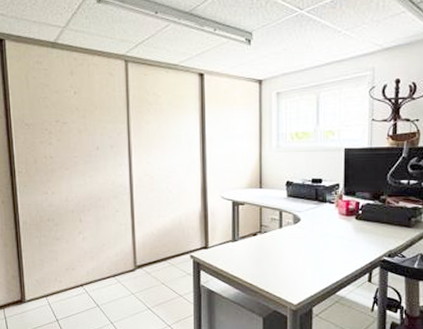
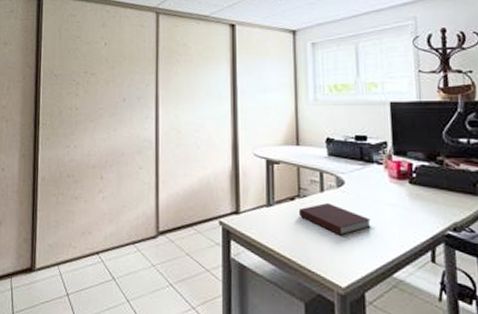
notebook: none [259,238,321,264] -> present [298,203,371,236]

